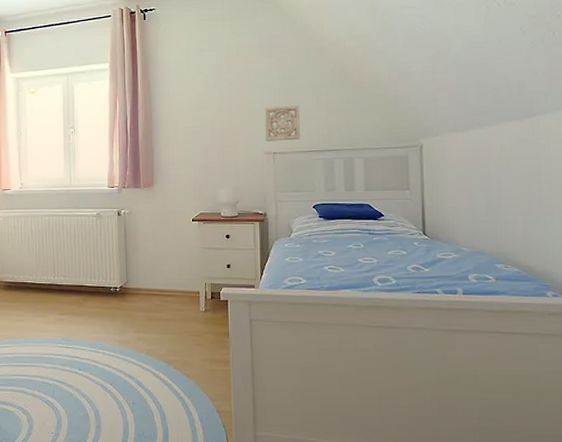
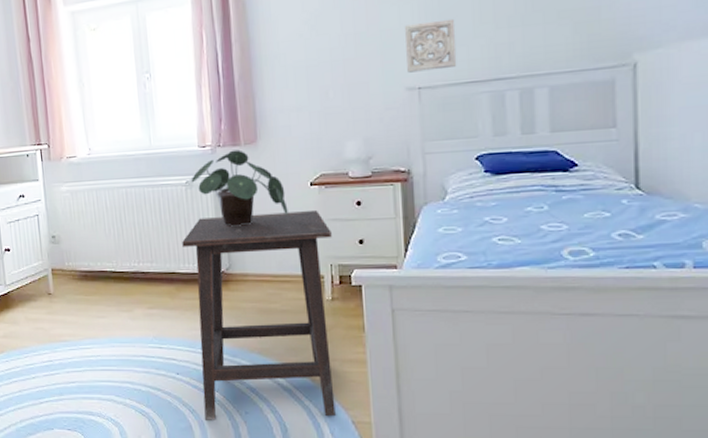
side table: none [90,240,207,409] -> present [182,209,336,420]
potted plant: none [100,191,174,250] -> present [191,149,288,227]

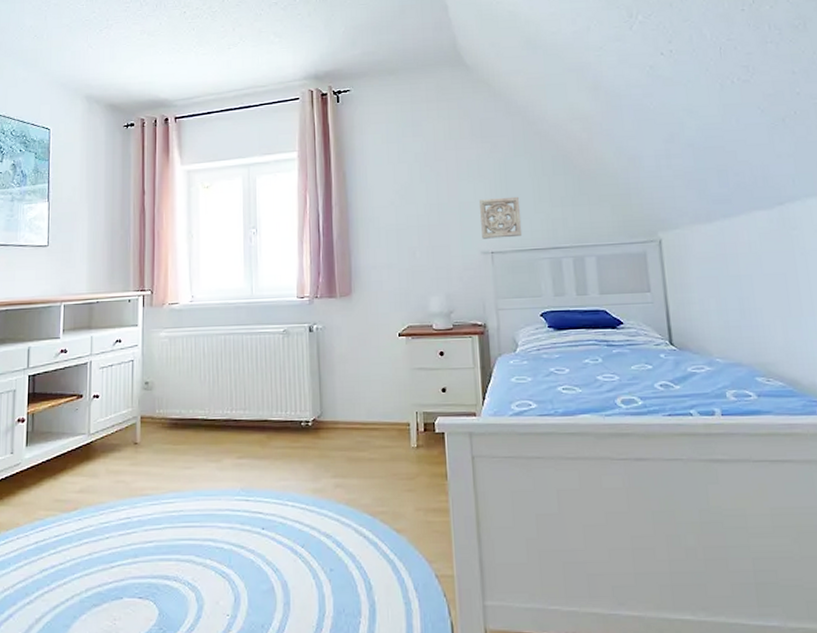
side table: present [182,209,336,420] -> none [276,359,420,580]
potted plant: present [191,149,288,227] -> none [288,301,378,375]

